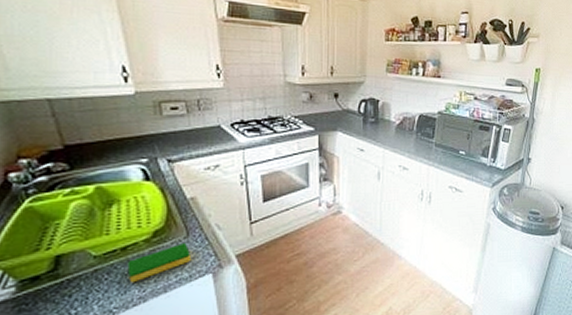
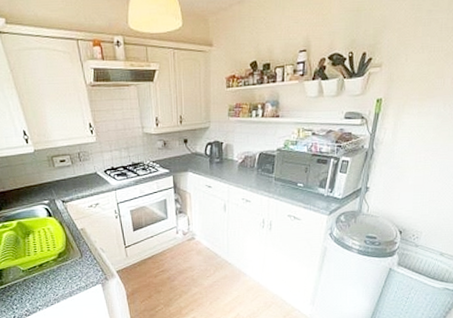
dish sponge: present [127,243,192,283] -> none [44,262,86,290]

